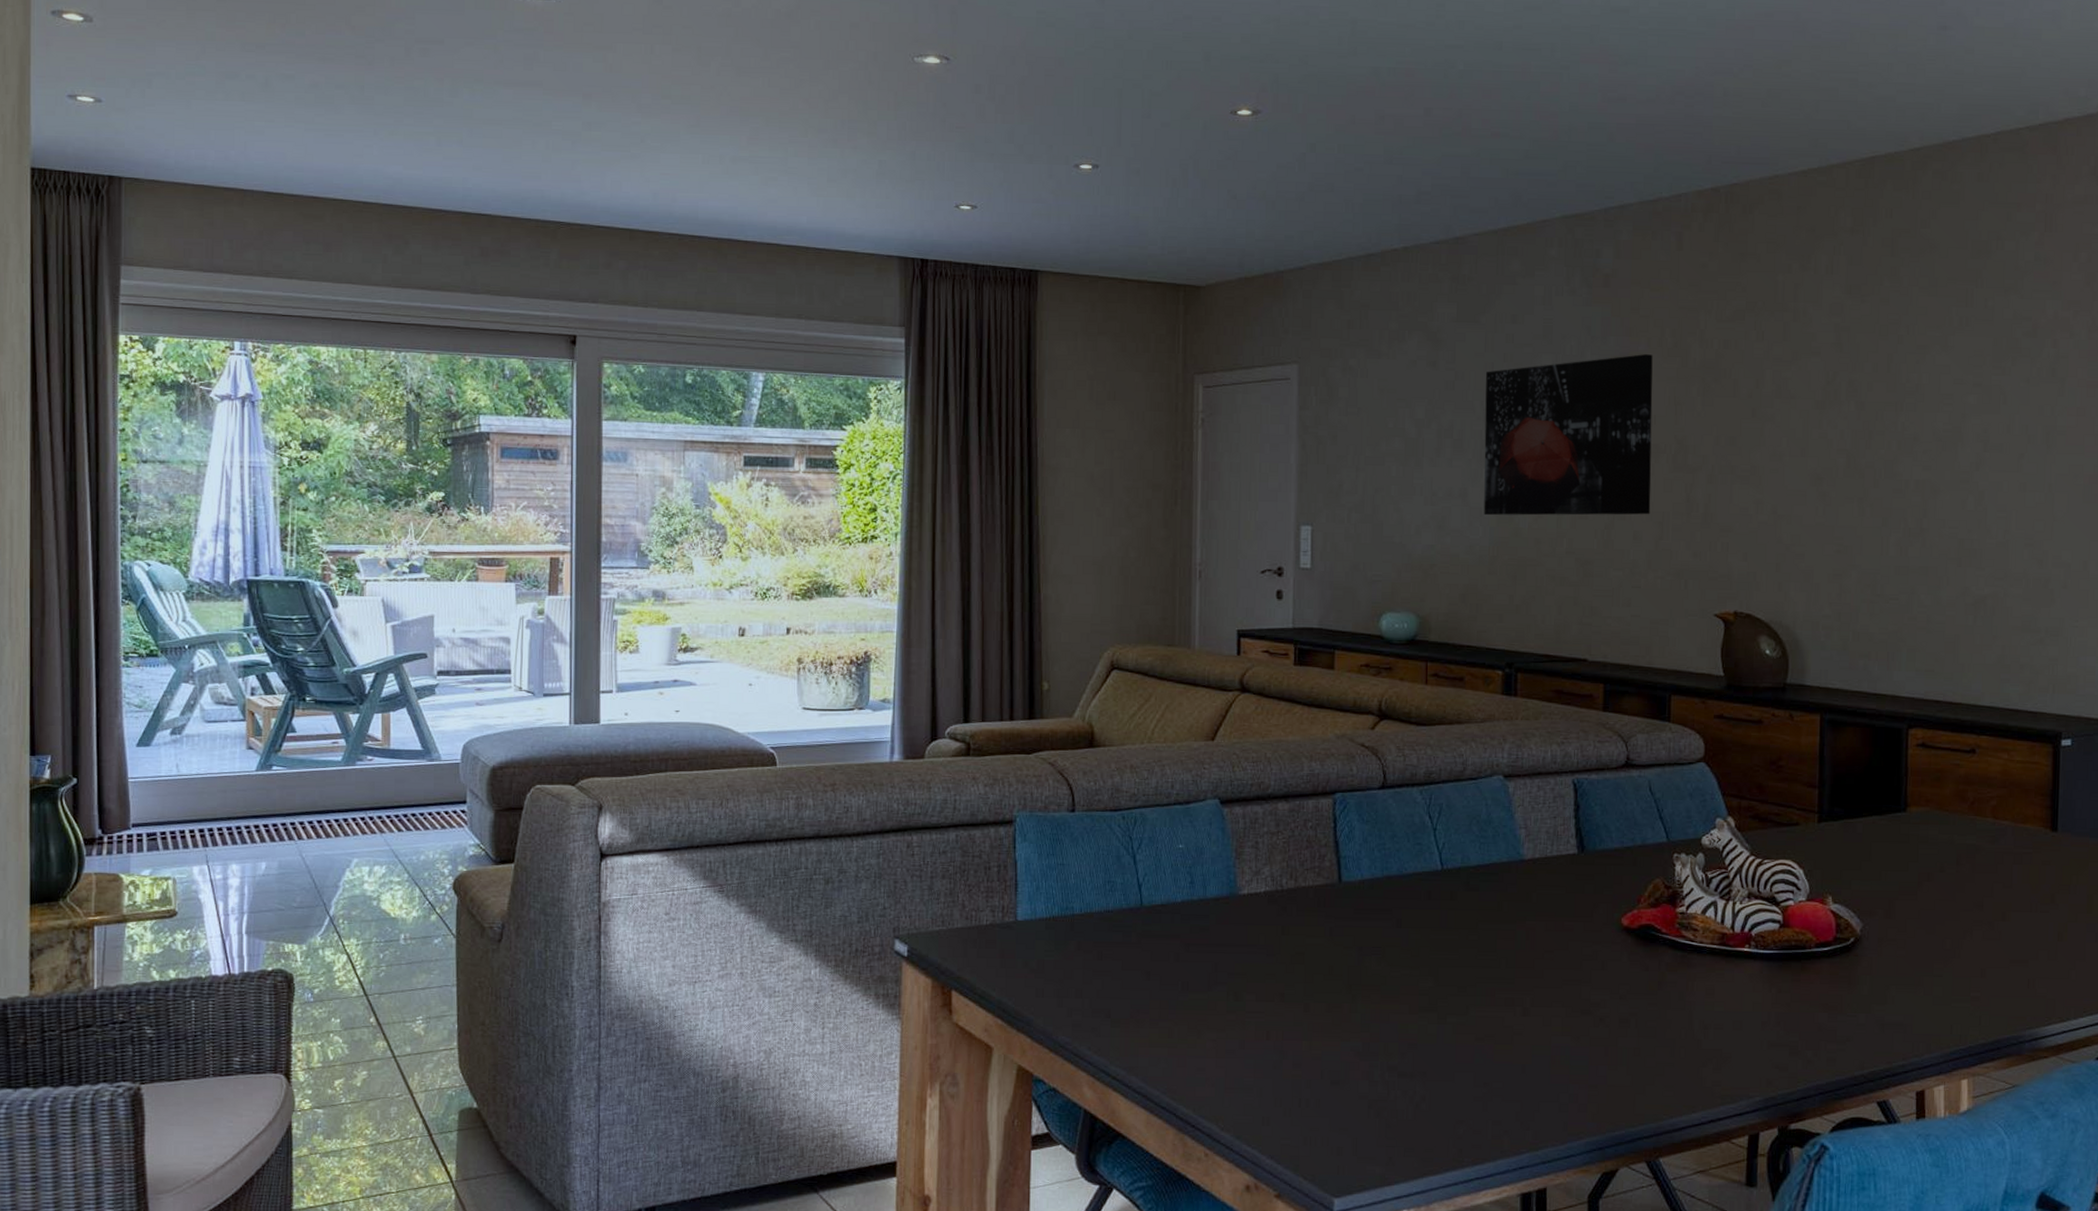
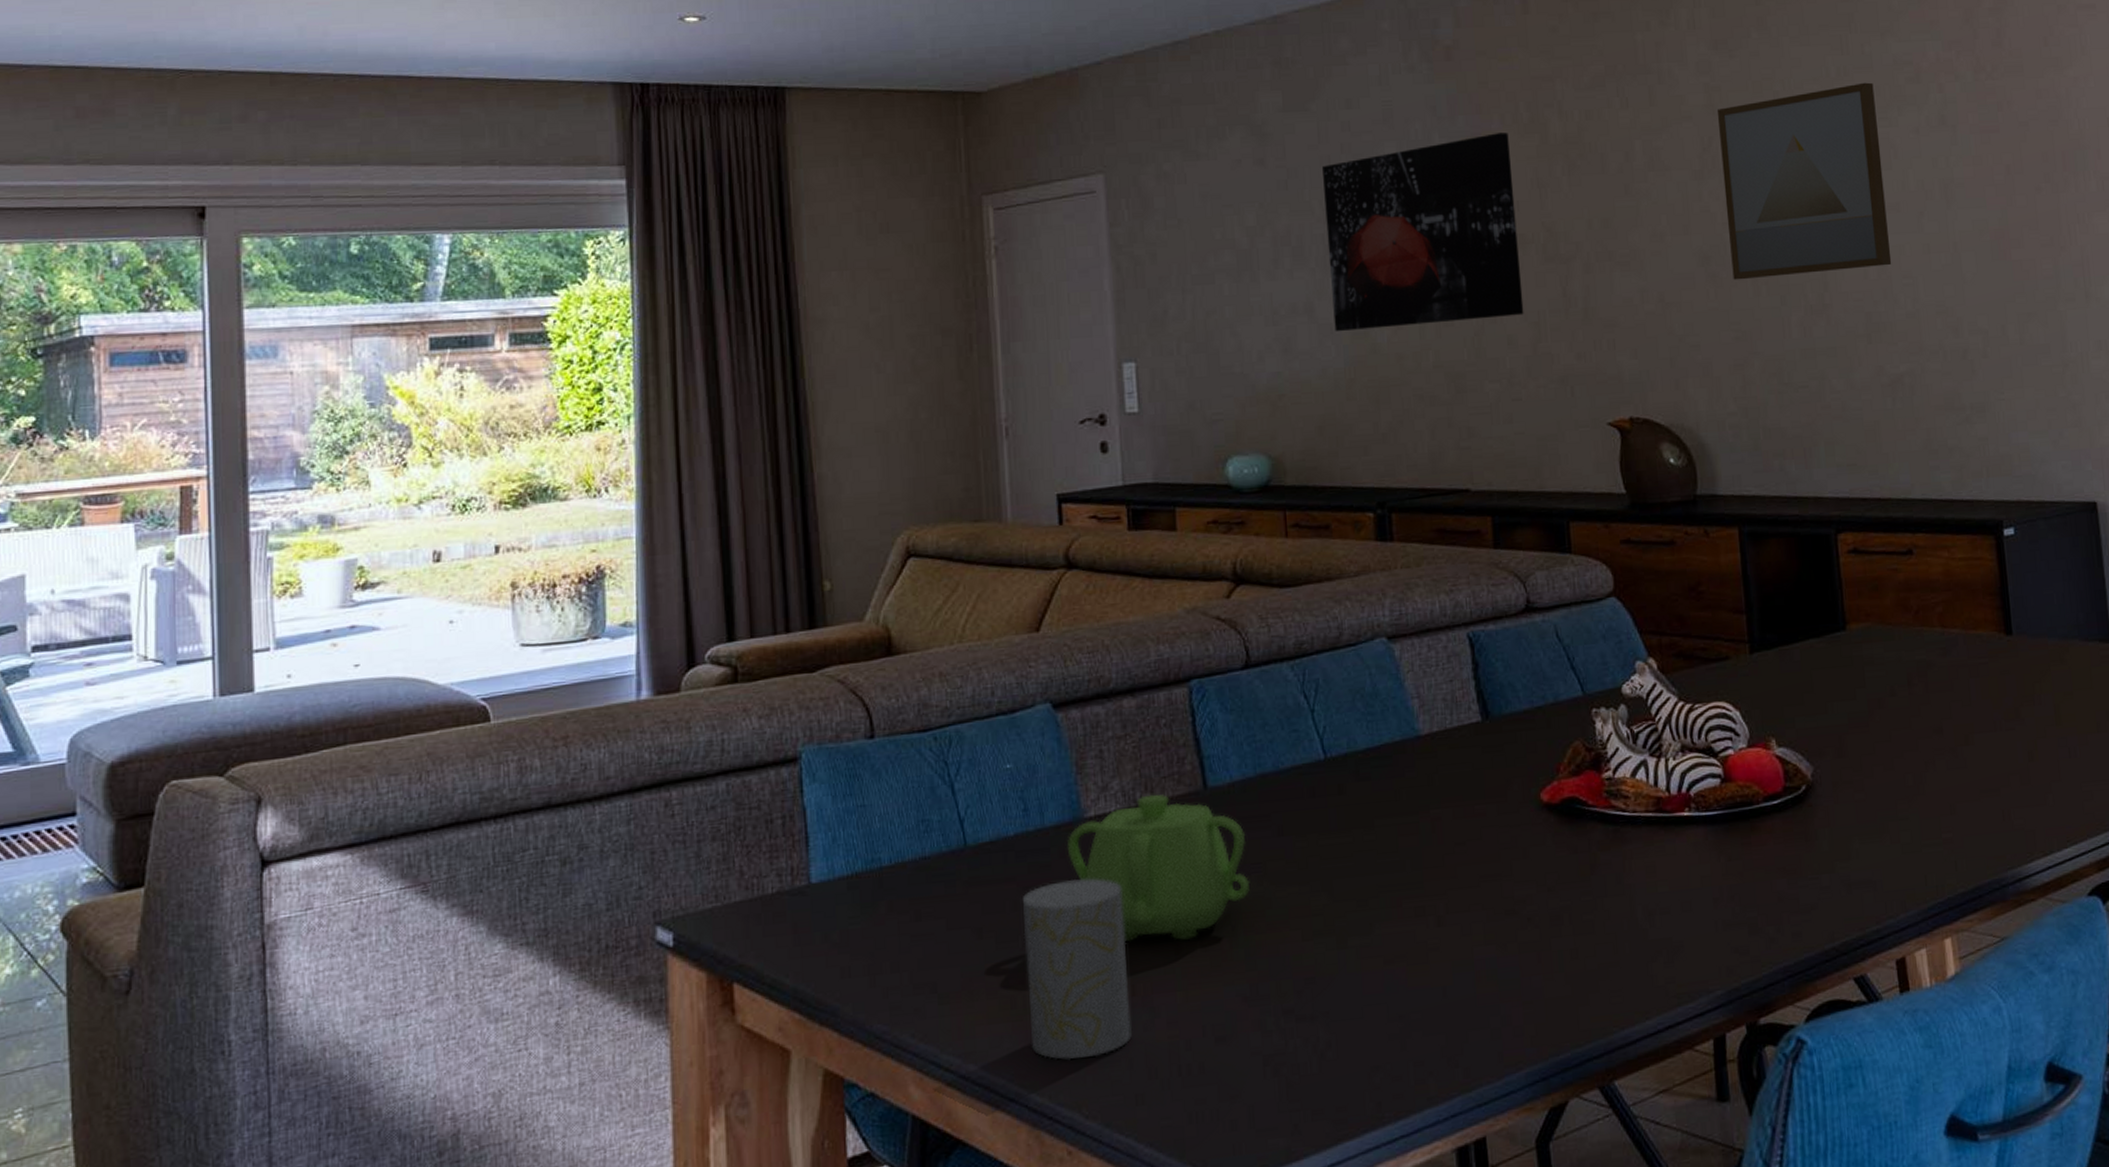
cup: none [1182,942,1265,1083] -> present [1023,878,1132,1061]
teapot: none [1223,882,1371,1001] -> present [1066,794,1250,942]
wall art: none [1841,333,1992,501] -> present [1716,82,1892,280]

